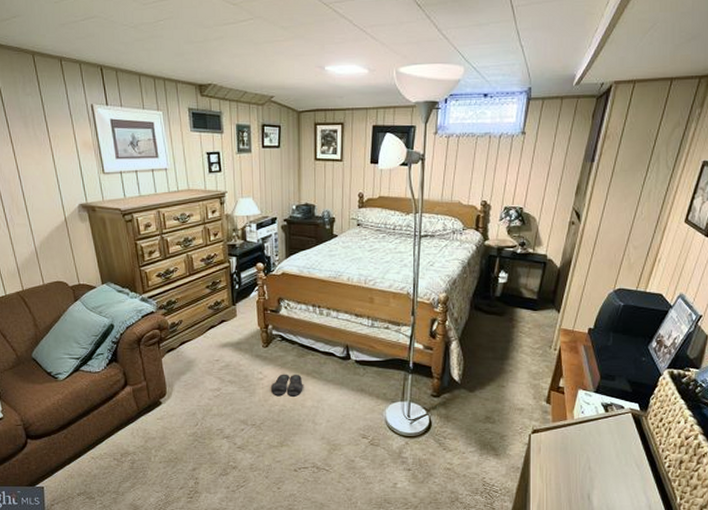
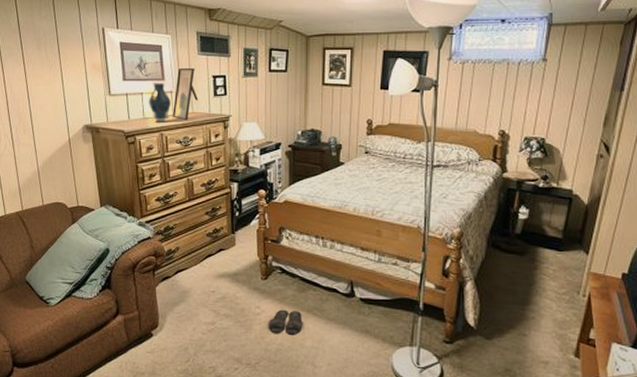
vase: none [143,160,166,201] -> present [148,83,171,124]
picture frame: none [168,144,194,198] -> present [173,67,199,121]

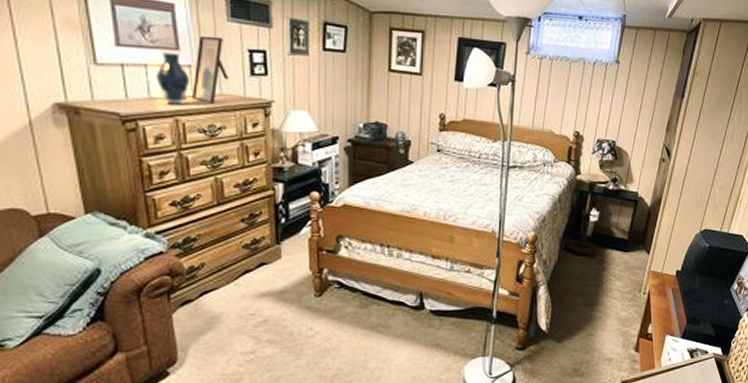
slippers: present [269,309,304,335] -> none [324,329,367,358]

